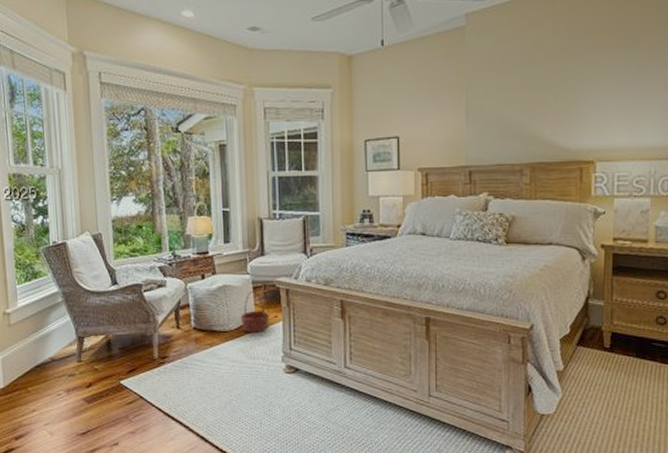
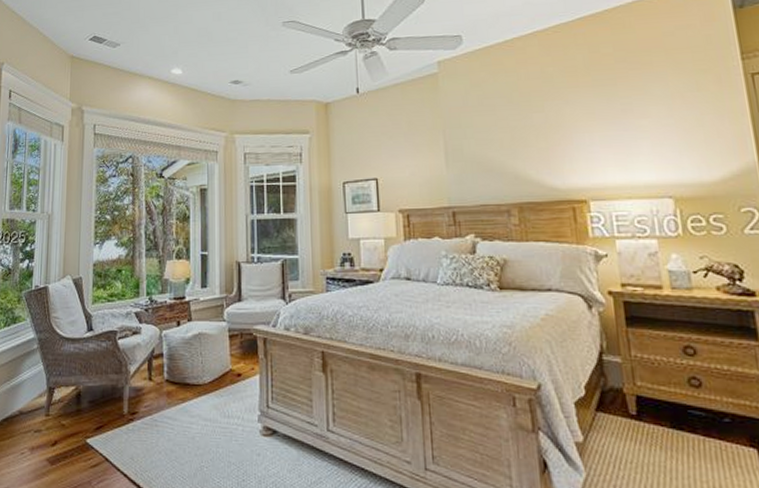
basket: present [240,290,269,332] -> none [215,339,246,387]

